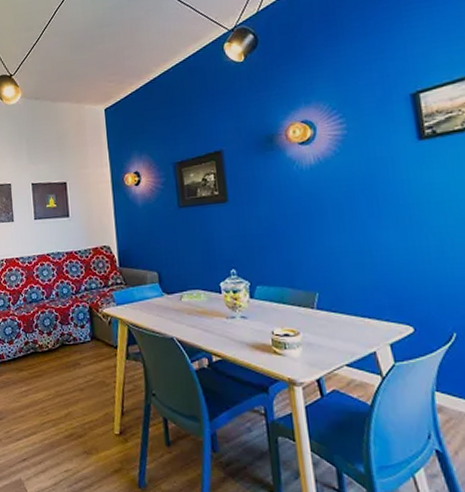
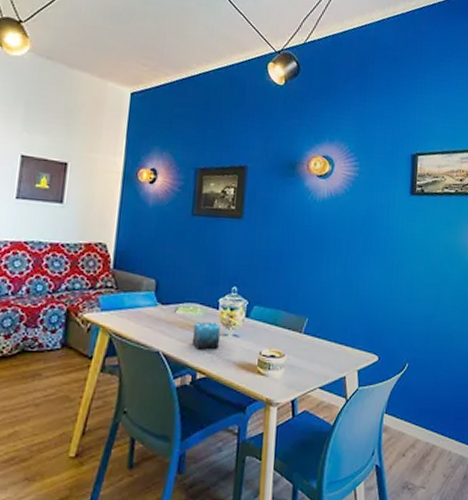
candle: none [200,306,229,334] -> present [191,321,221,350]

